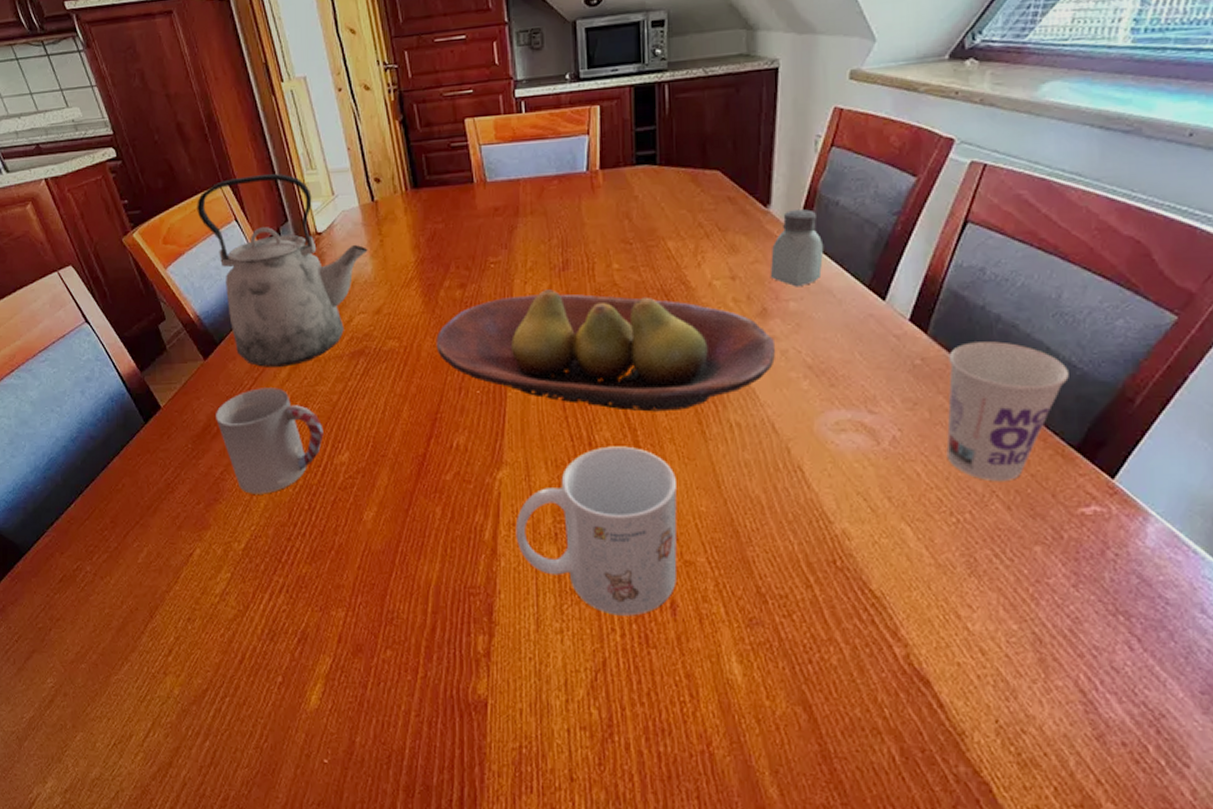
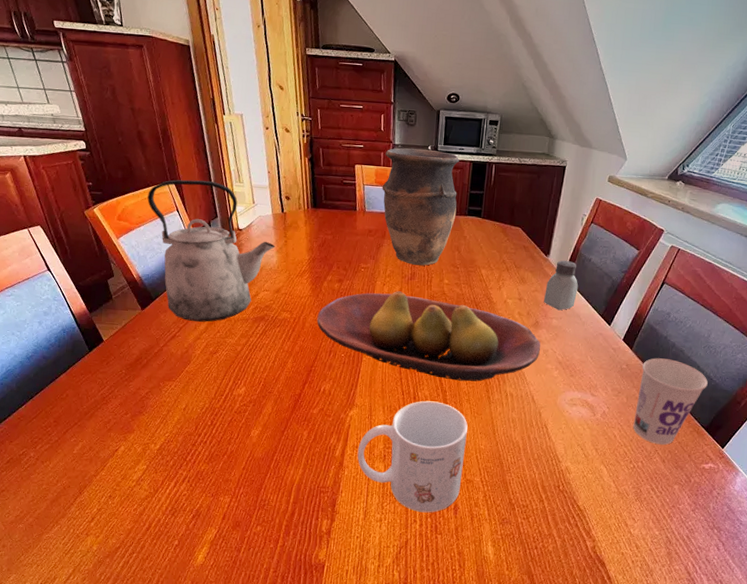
cup: present [216,388,324,494] -> none [146,335,228,412]
vase: none [504,78,619,250] -> present [382,148,459,266]

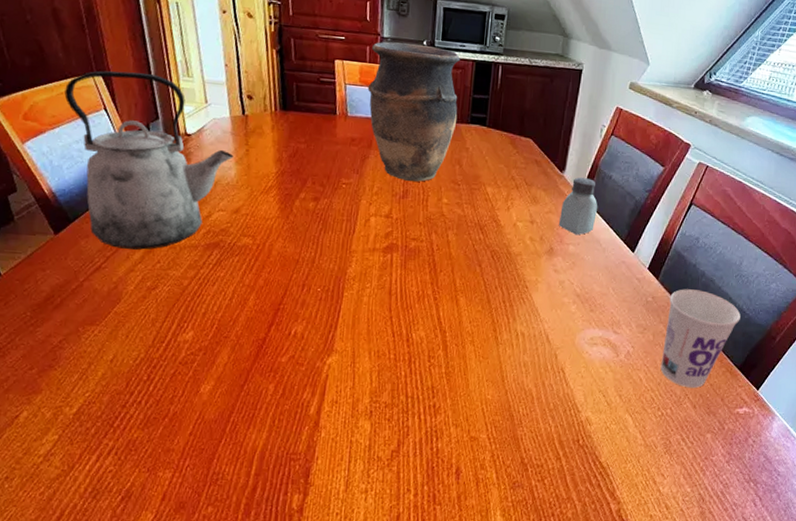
fruit bowl: present [316,291,541,382] -> none [286,212,556,320]
mug: present [357,400,468,513] -> none [337,343,472,480]

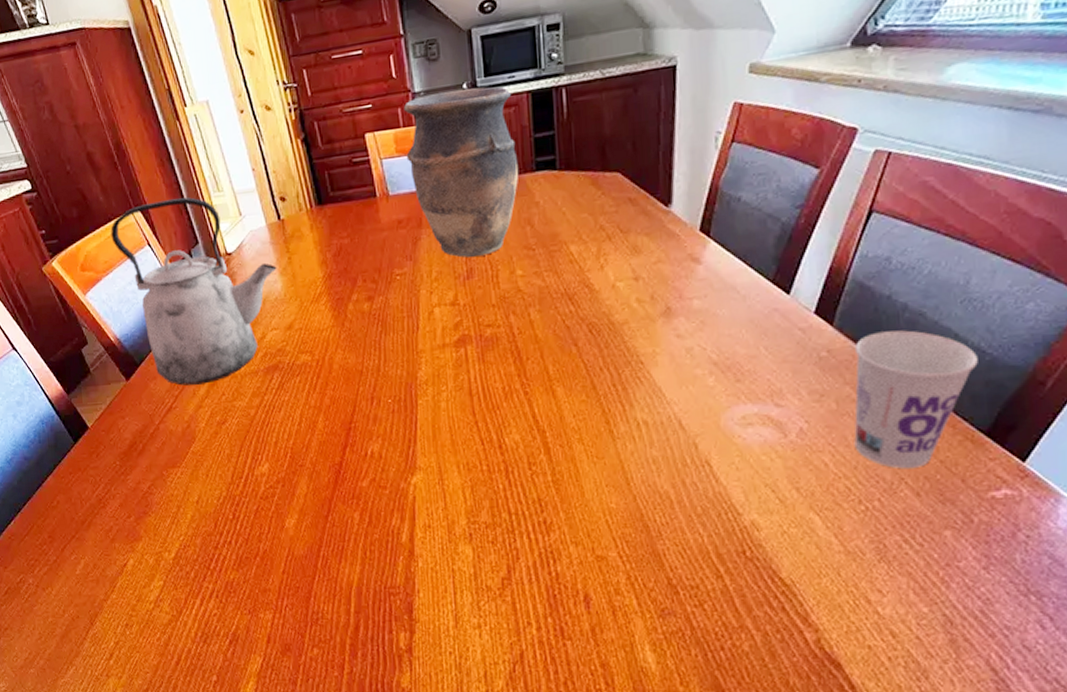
saltshaker: present [558,177,598,235] -> none [673,207,727,285]

